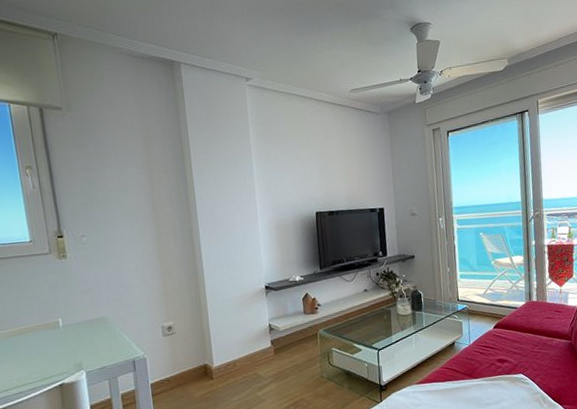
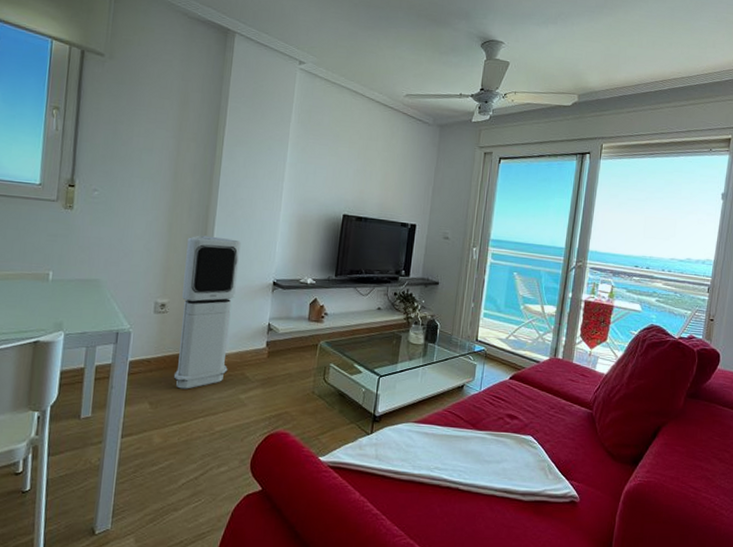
air purifier: none [179,255,242,399] -> present [173,235,241,389]

